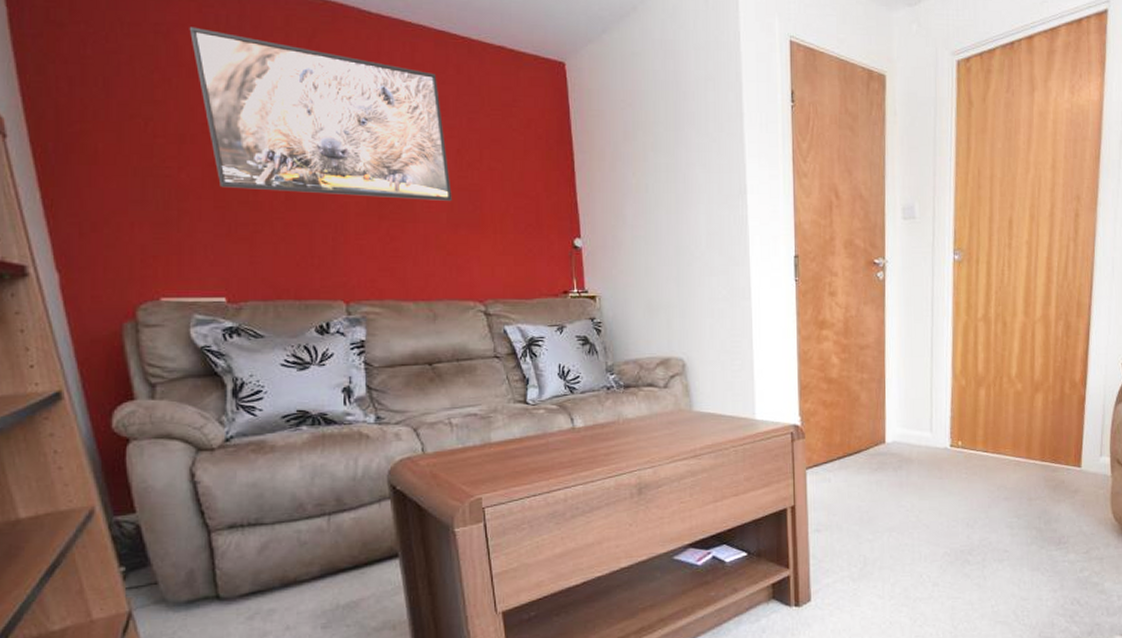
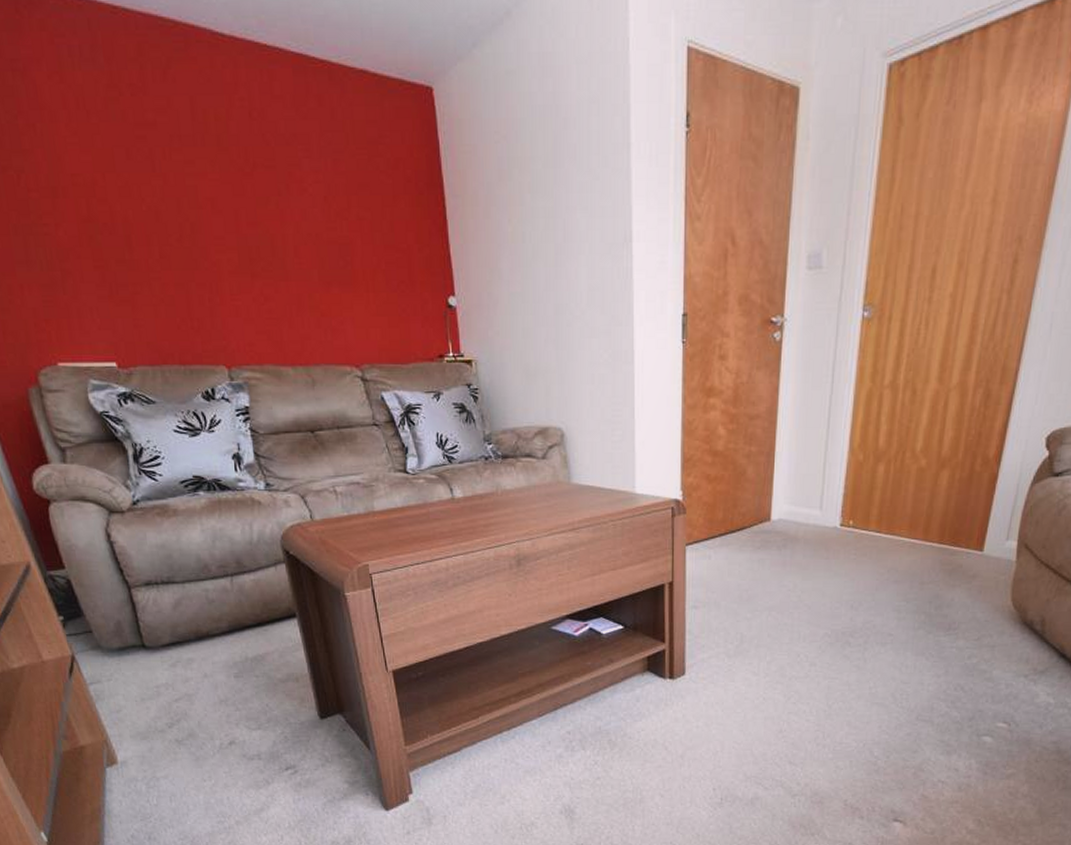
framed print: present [189,27,452,201] -> none [44,61,322,256]

